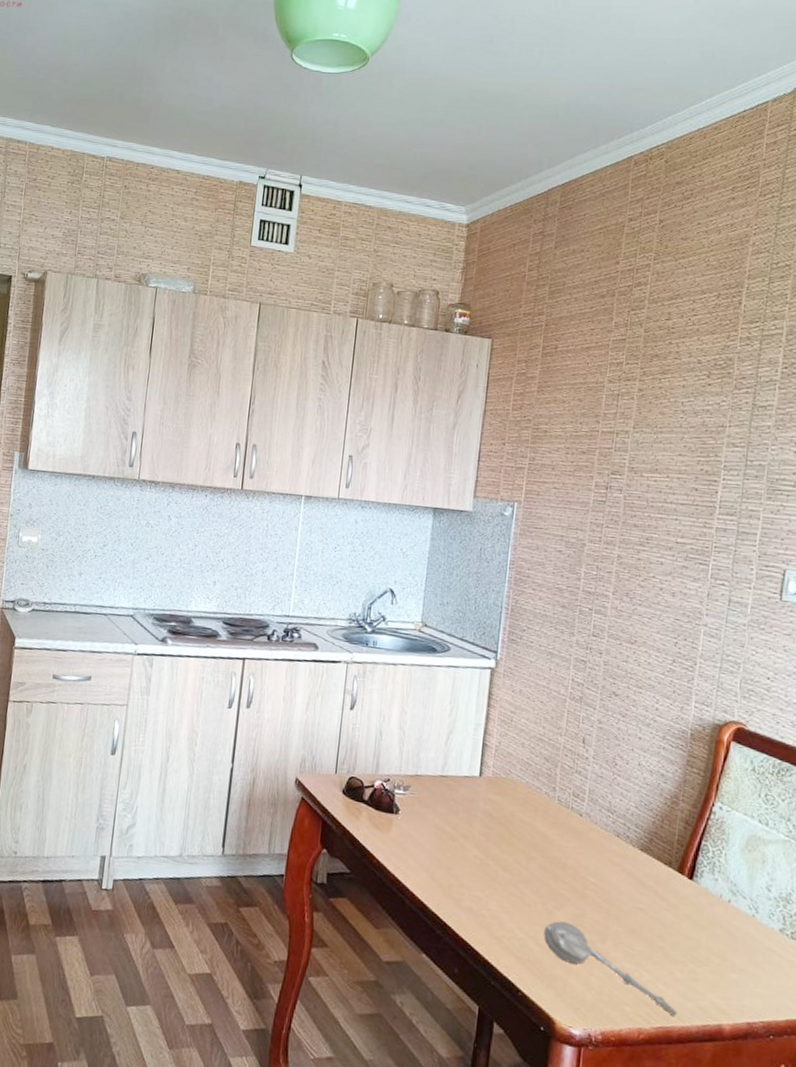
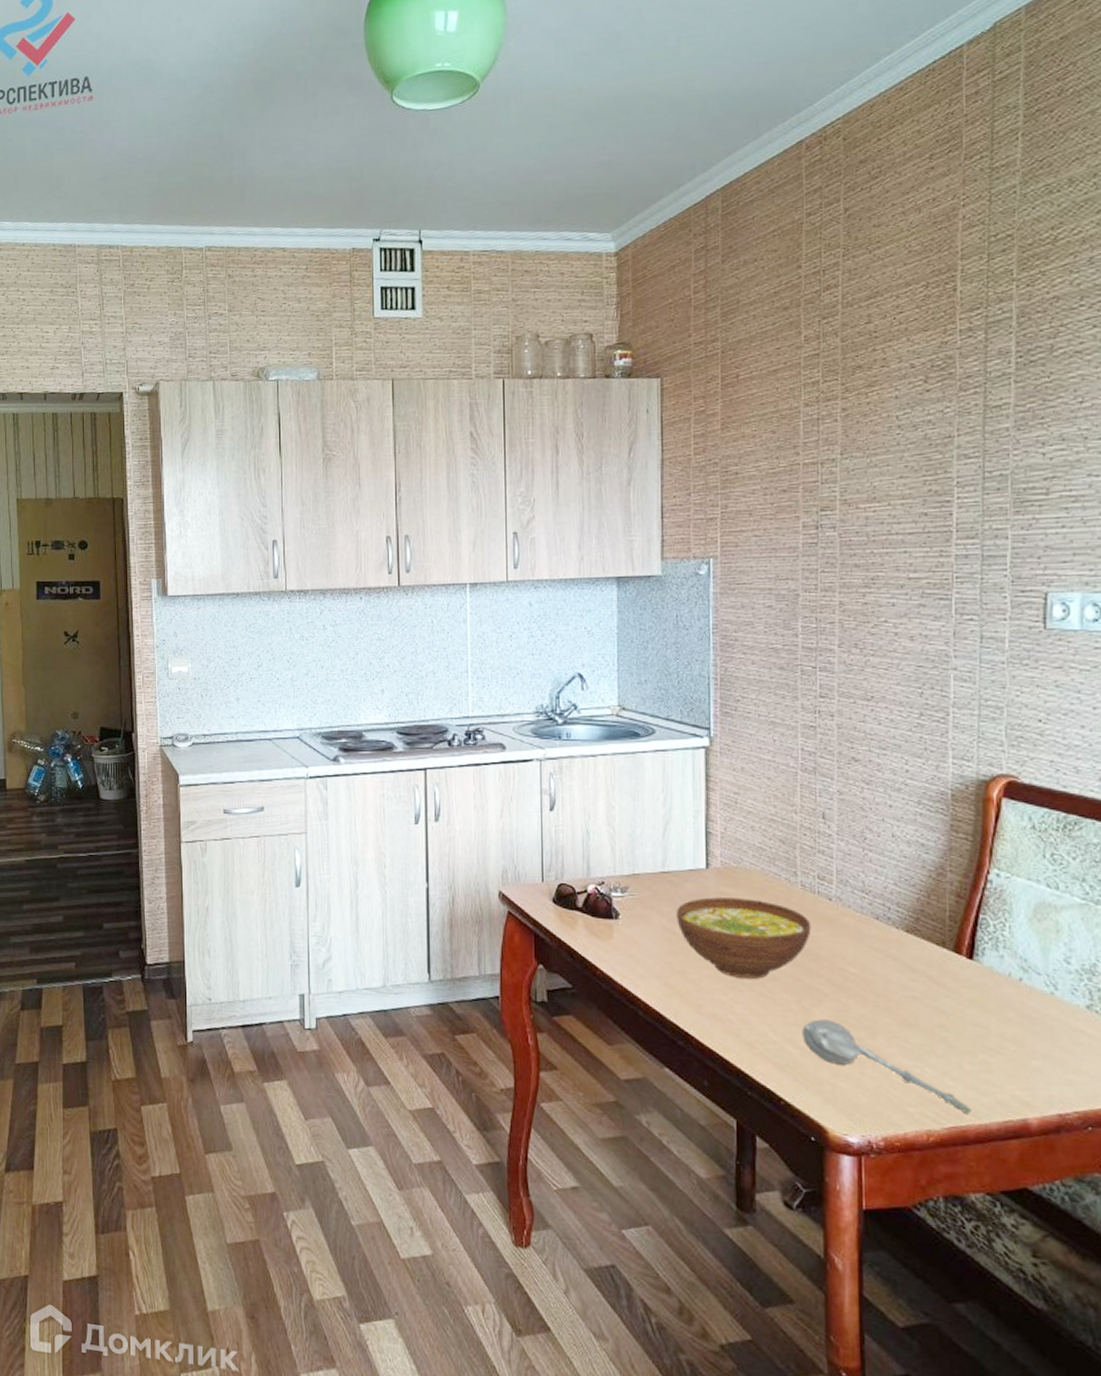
bowl: none [448,802,563,880] -> present [676,897,812,979]

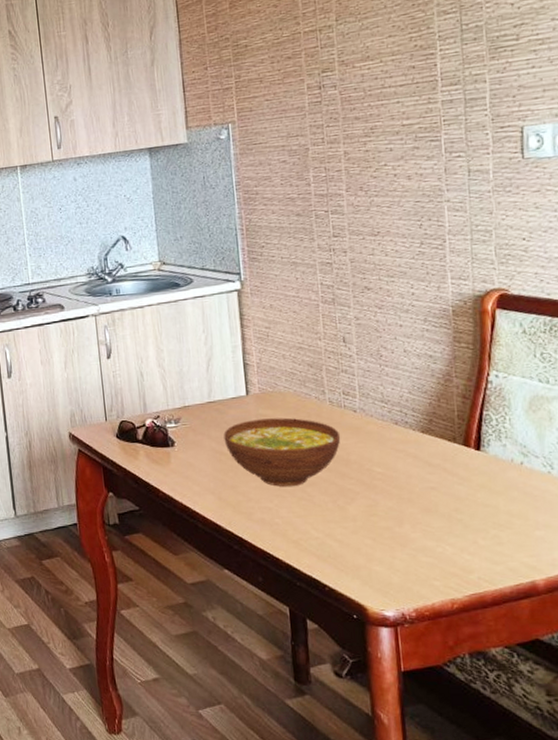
spoon: present [802,1019,972,1115] -> none [339,514,488,583]

